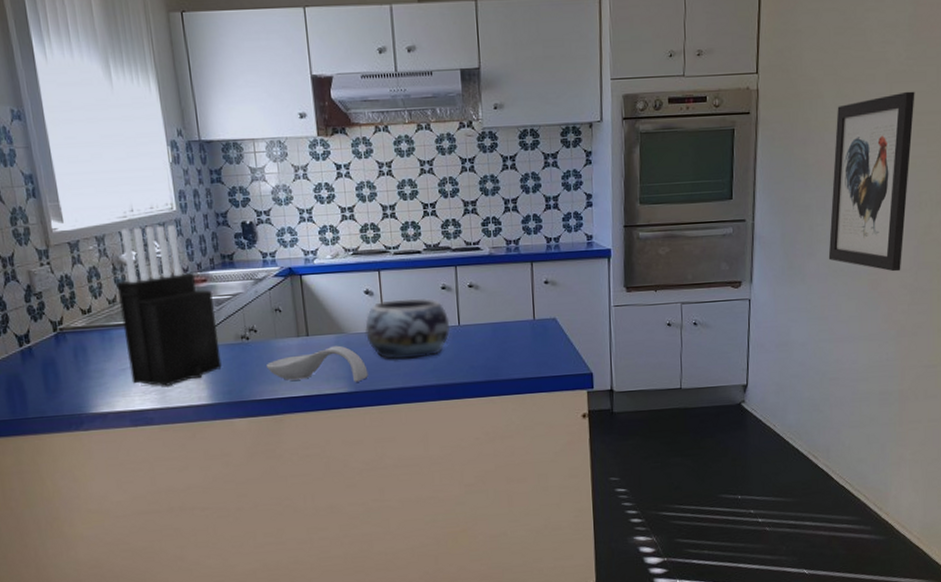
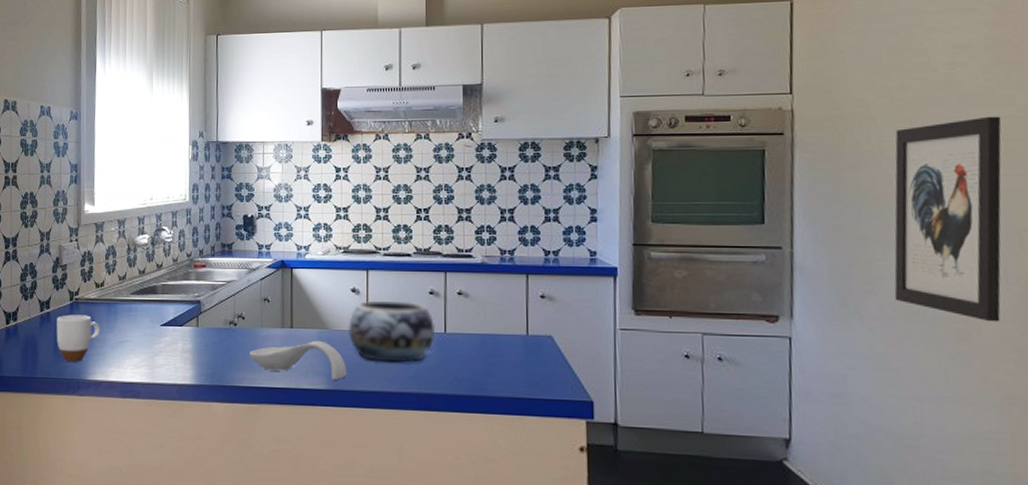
mug: none [41,345,97,398] -> present [56,314,101,363]
knife block: present [117,225,222,386] -> none [127,214,210,362]

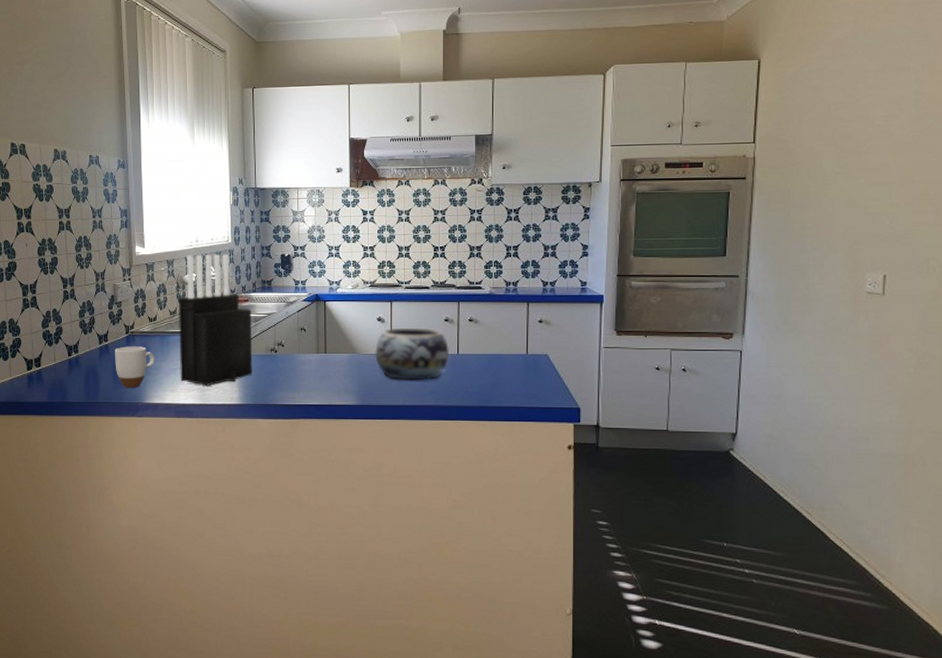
knife block: none [127,214,210,362] -> present [179,254,252,386]
spoon rest: present [249,340,347,380] -> none [288,363,374,397]
wall art: present [894,116,1002,322] -> none [825,162,922,335]

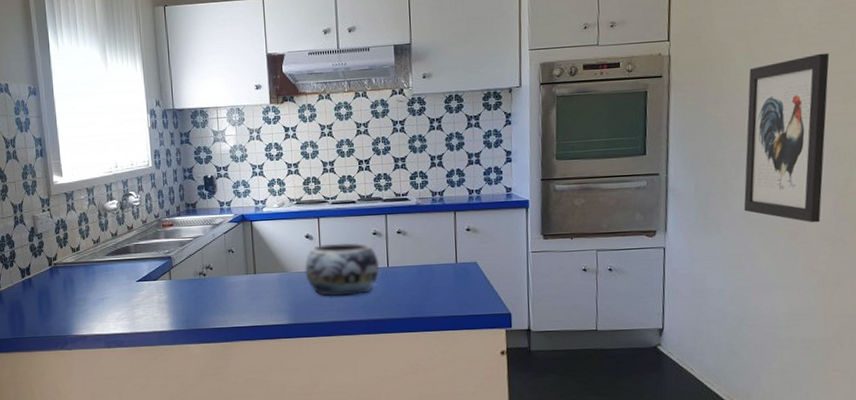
mug: present [115,346,156,389] -> none [38,277,81,322]
knife block: present [179,254,252,386] -> none [102,179,182,314]
wall art: none [825,162,922,335] -> present [743,53,830,223]

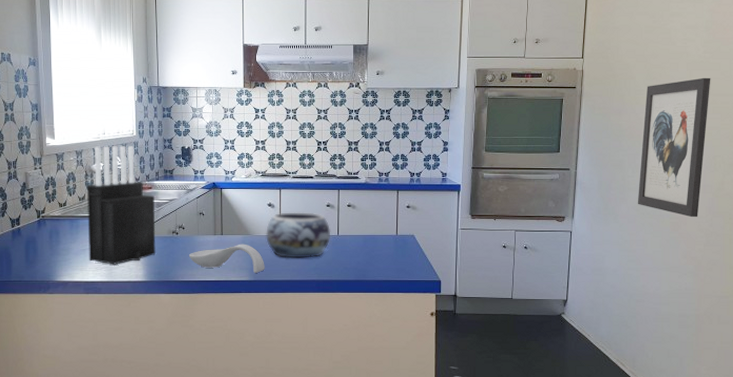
knife block: none [102,179,182,314] -> present [87,146,156,265]
spoon rest: none [218,282,306,315] -> present [188,244,265,273]

